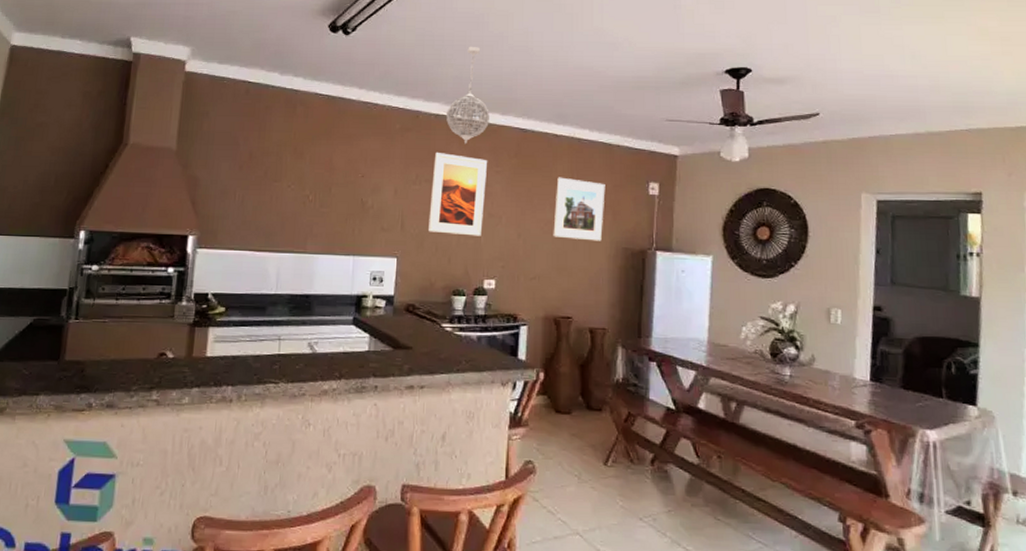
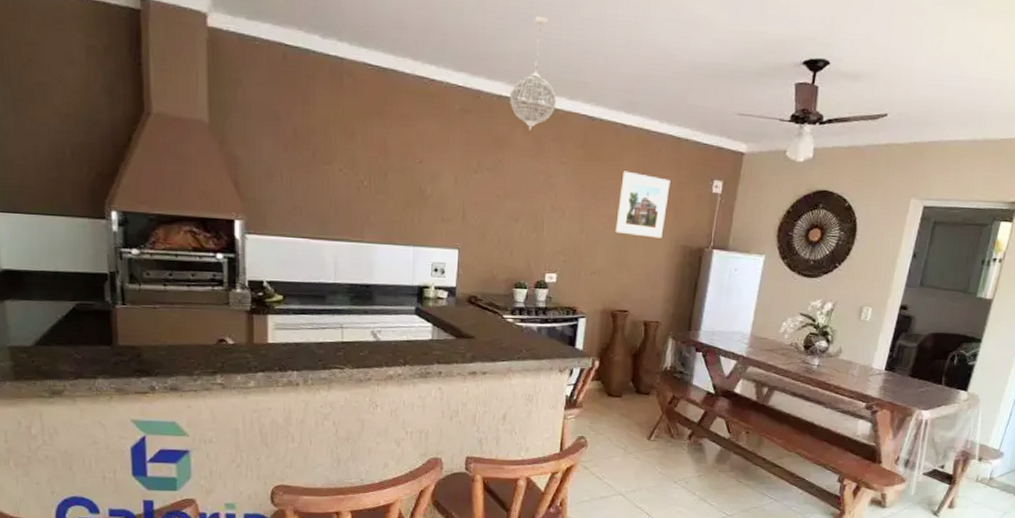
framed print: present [428,151,488,236] -> none [490,138,553,230]

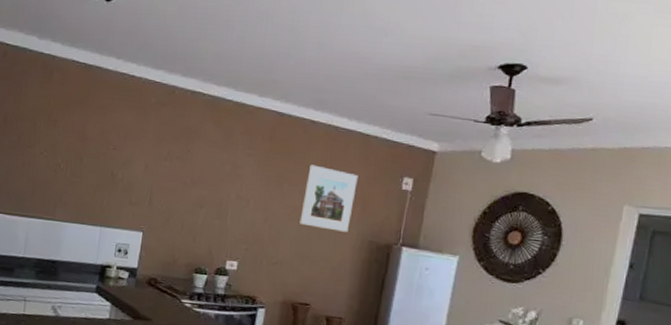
pendant light: present [510,15,556,131] -> none [202,21,247,124]

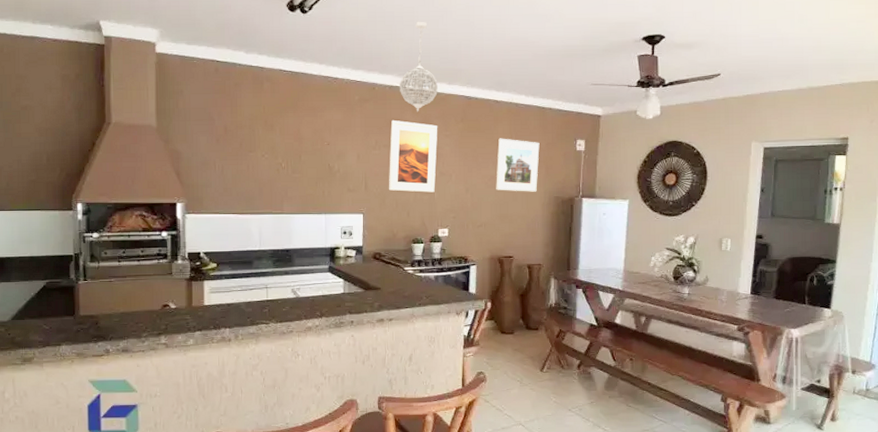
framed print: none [176,129,241,218] -> present [389,119,438,192]
pendant light: none [202,21,247,124] -> present [400,21,438,112]

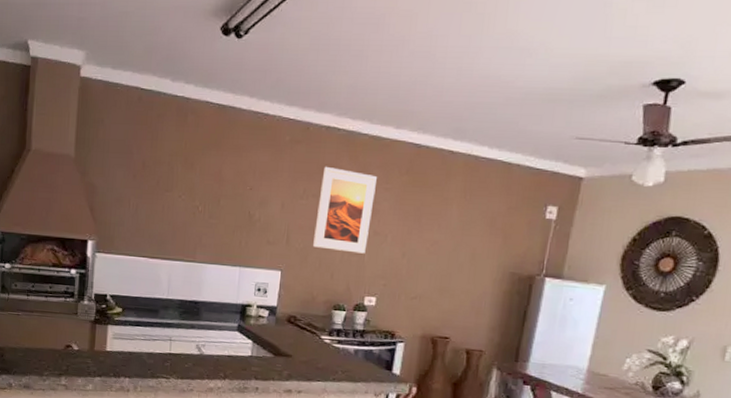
pendant light: present [400,21,438,112] -> none [337,51,383,159]
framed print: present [496,138,540,192] -> none [438,196,499,265]

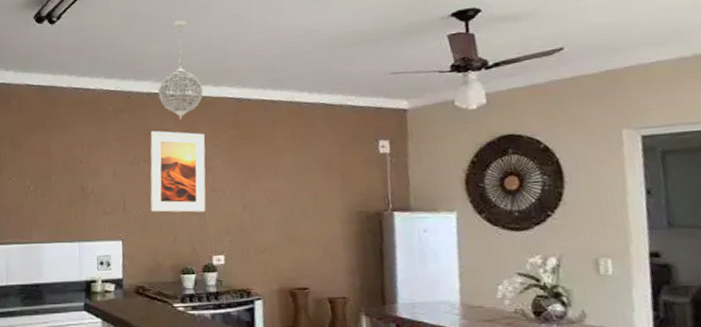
pendant light: none [337,51,383,159] -> present [158,20,203,120]

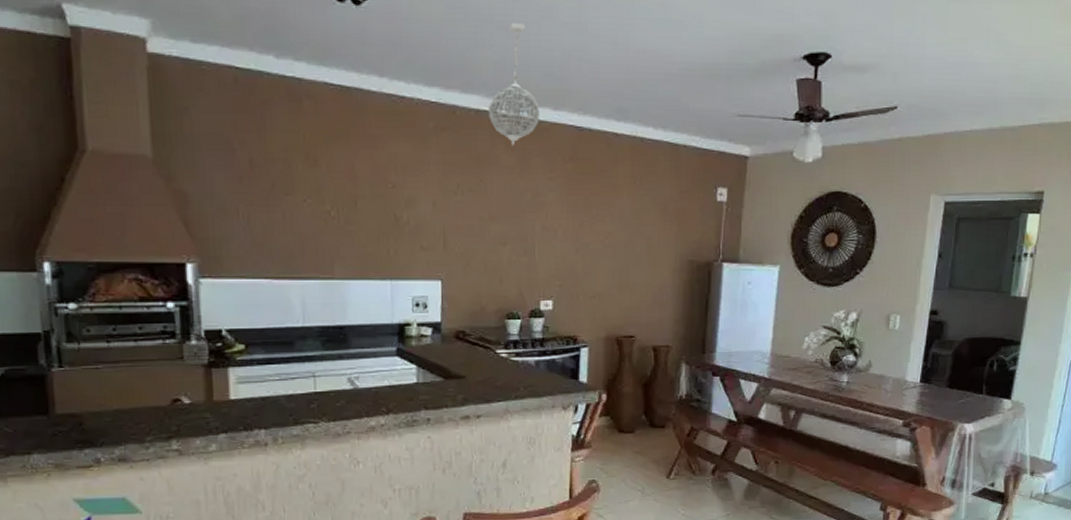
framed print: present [150,130,206,213] -> none [475,155,540,253]

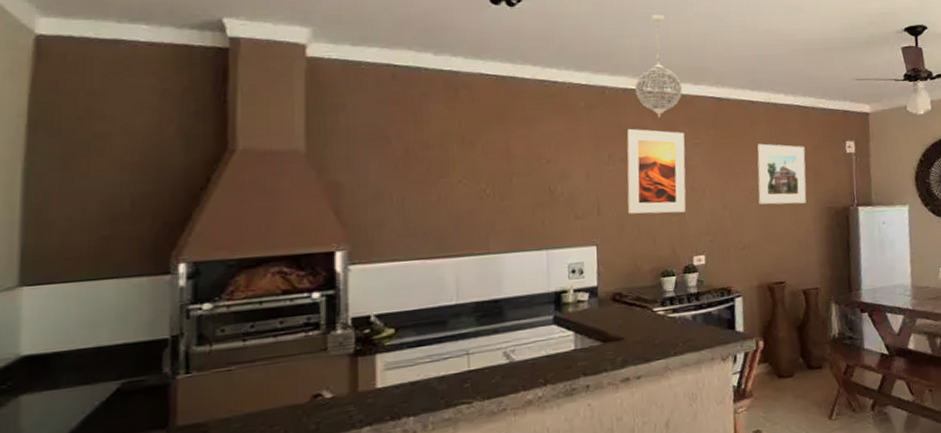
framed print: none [475,155,540,253] -> present [626,128,686,214]
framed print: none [614,183,671,254] -> present [757,143,807,205]

